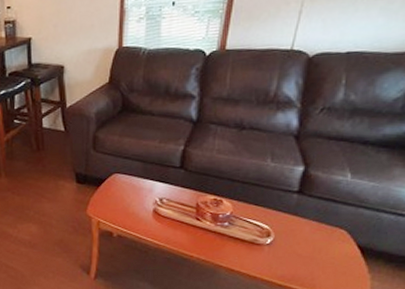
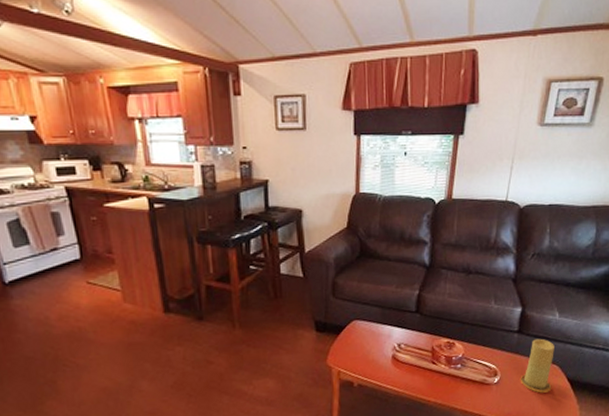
candle: none [297,200,343,258] -> present [520,338,554,393]

